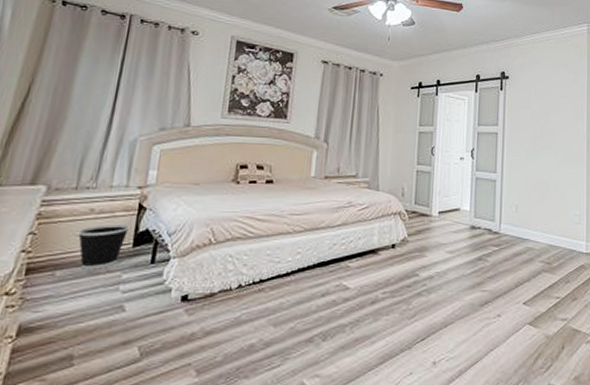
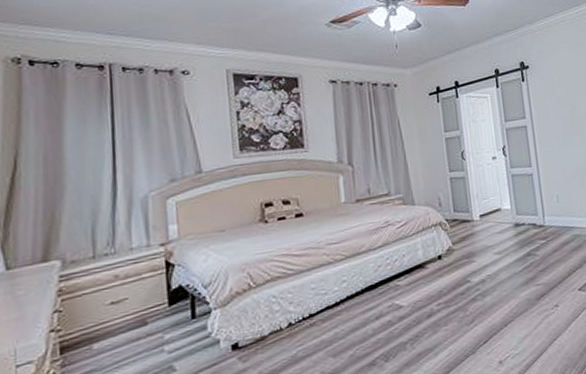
wastebasket: present [77,224,131,269] -> none [106,284,162,338]

